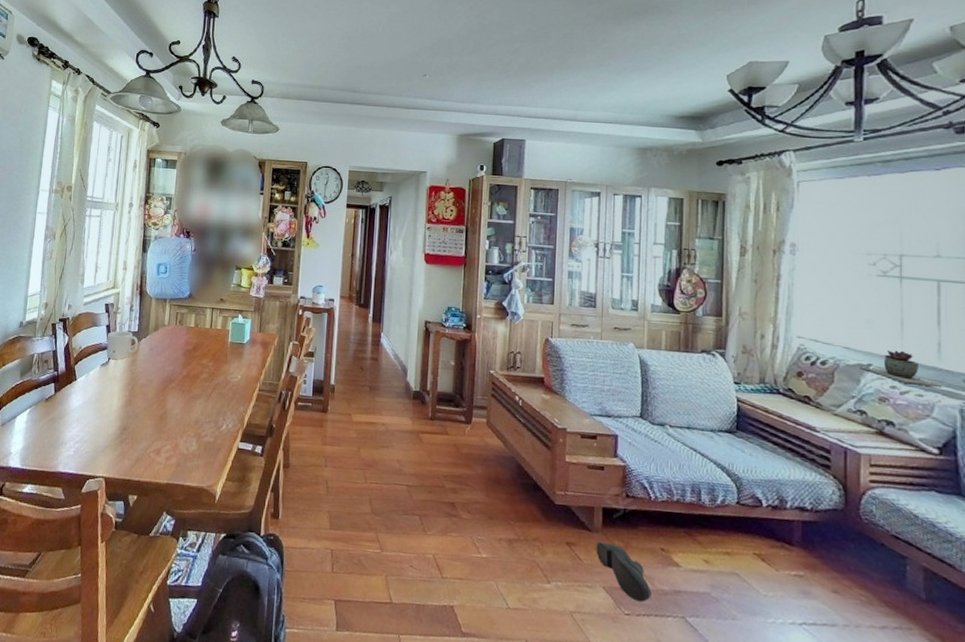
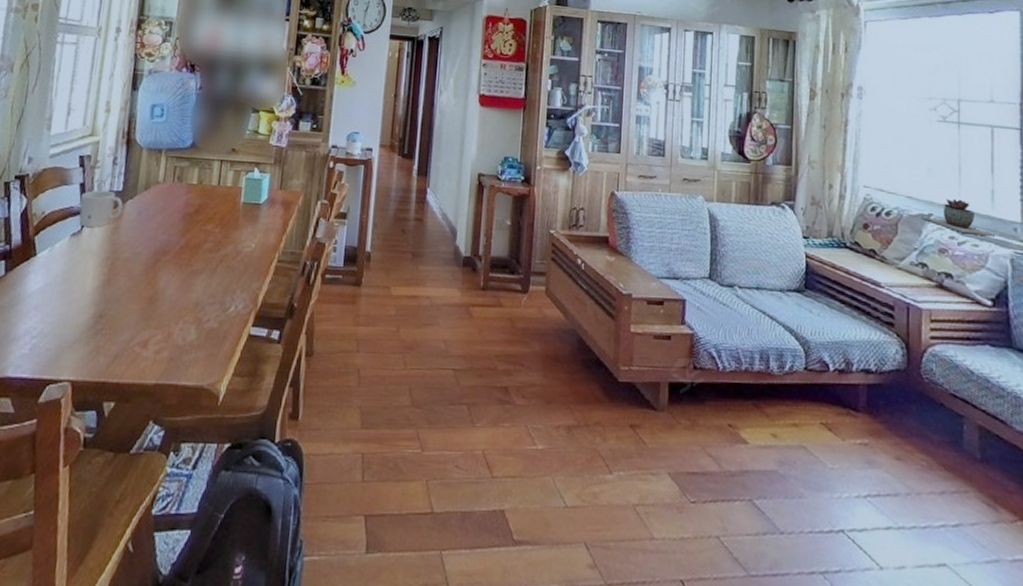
shoe: present [596,542,652,602] -> none [661,422,719,487]

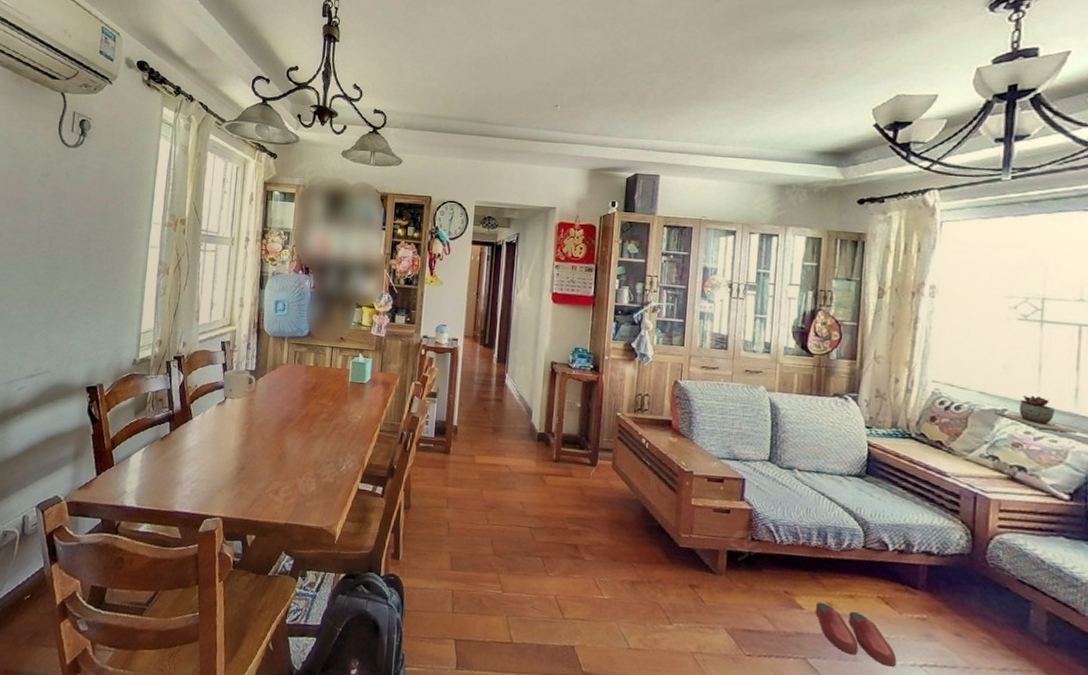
slippers: none [760,434,842,501] -> present [815,602,897,667]

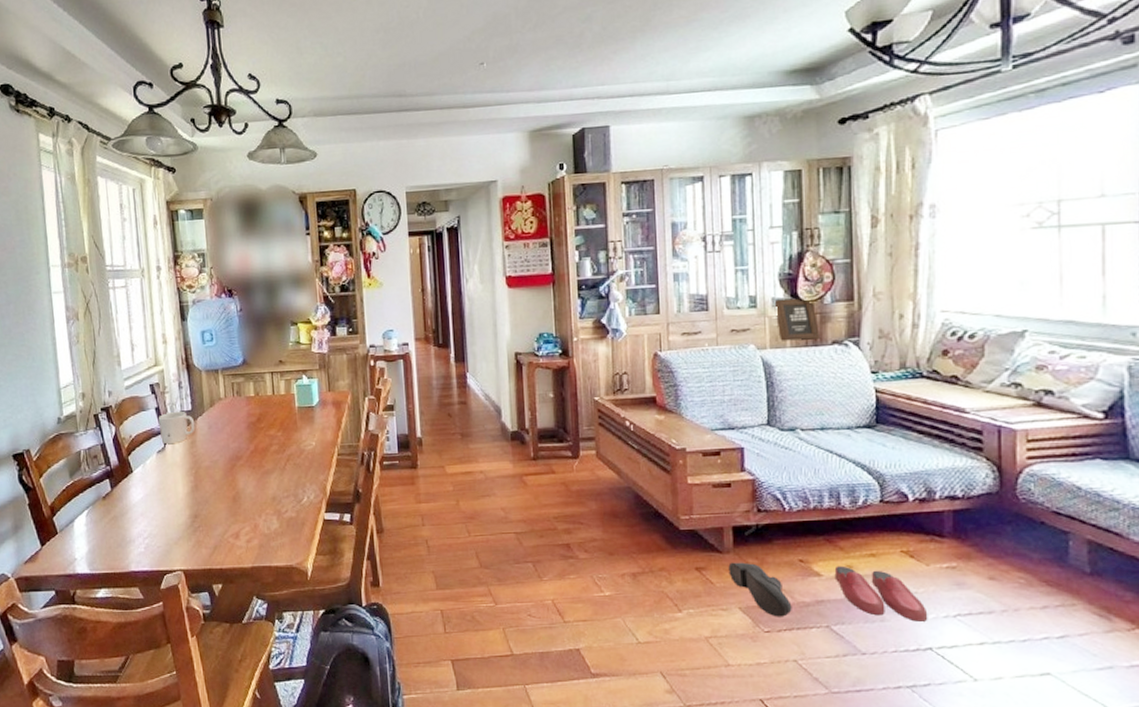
shoe: none [719,584,774,644] -> present [728,562,792,617]
picture frame: none [785,349,824,390] -> present [774,298,820,341]
succulent plant: present [994,395,1078,434] -> none [1013,310,1108,347]

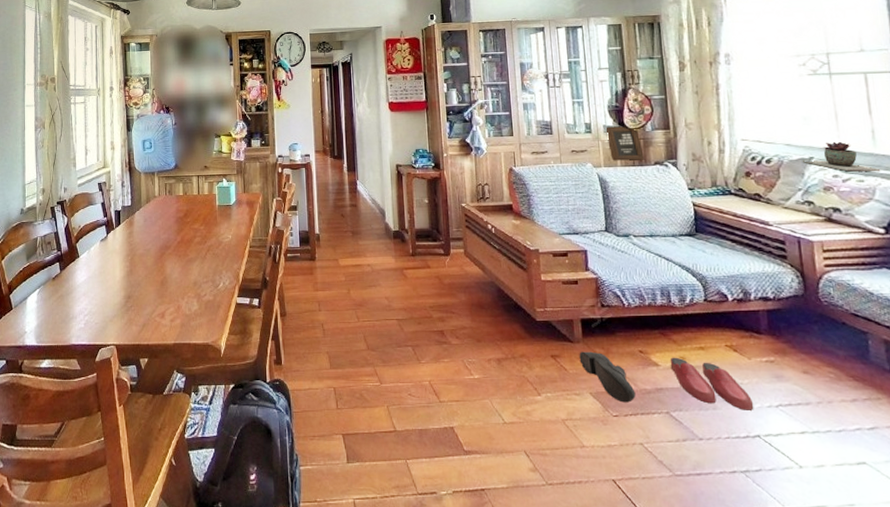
mug: present [158,411,196,445] -> none [103,206,133,234]
succulent plant: none [1013,310,1108,347] -> present [802,141,881,172]

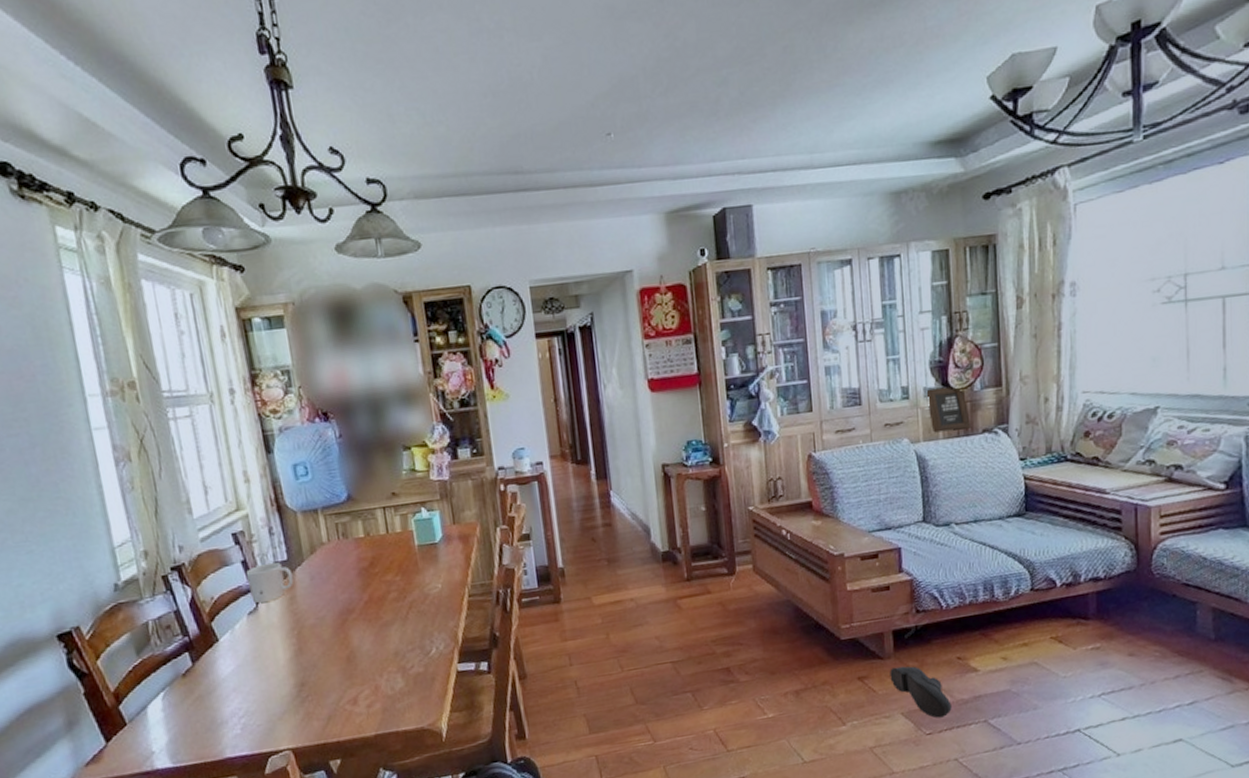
mug: none [103,206,133,234] -> present [245,562,294,604]
slippers: present [670,357,754,410] -> none [990,658,1076,706]
succulent plant: present [802,141,881,172] -> none [1147,384,1229,421]

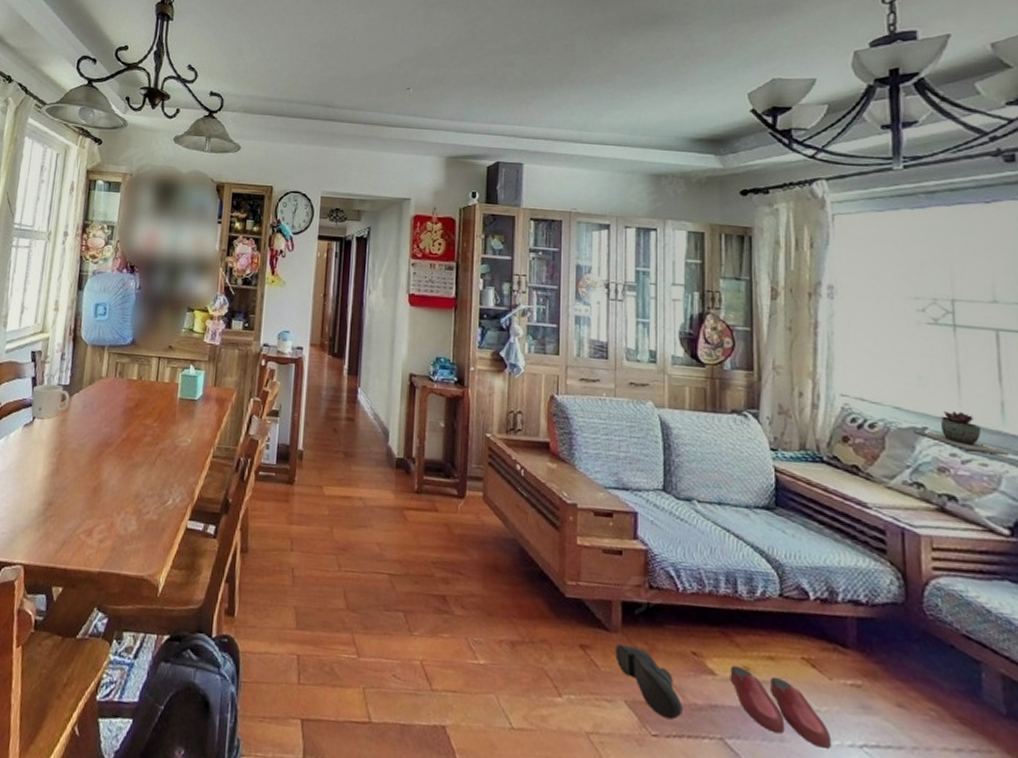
picture frame: present [926,385,971,433] -> none [674,358,719,406]
slippers: none [990,658,1076,706] -> present [730,665,832,749]
succulent plant: none [1147,384,1229,421] -> present [913,411,1010,456]

